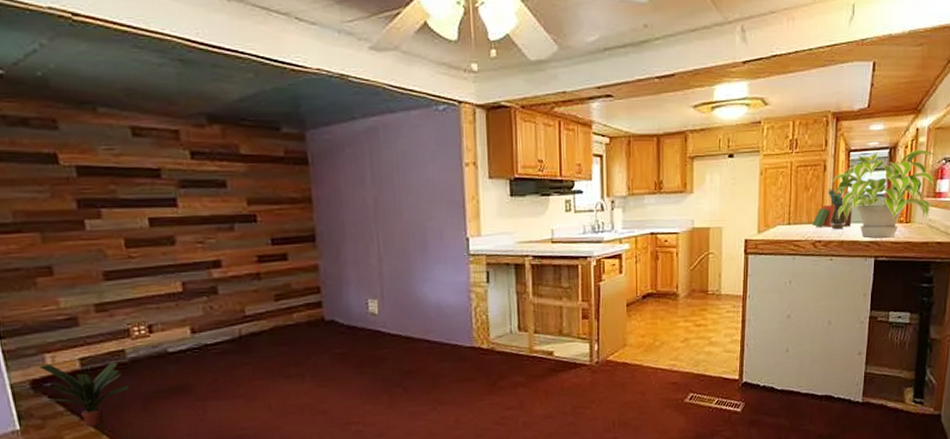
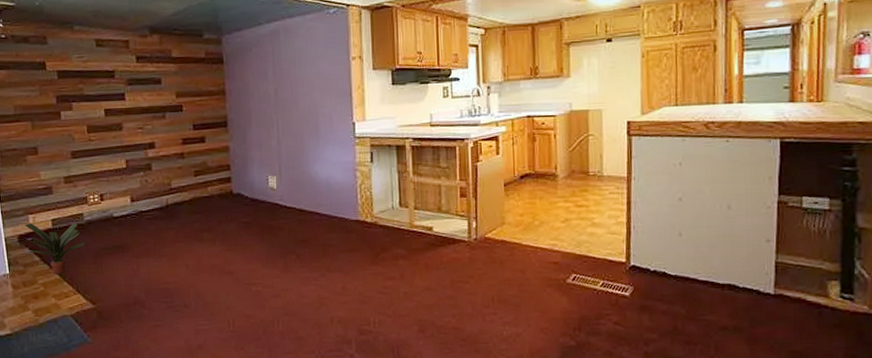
books: present [812,204,852,228] -> none [703,85,750,109]
vase: present [827,188,850,230] -> none [719,68,747,110]
plant: present [831,149,937,238] -> none [723,24,852,119]

